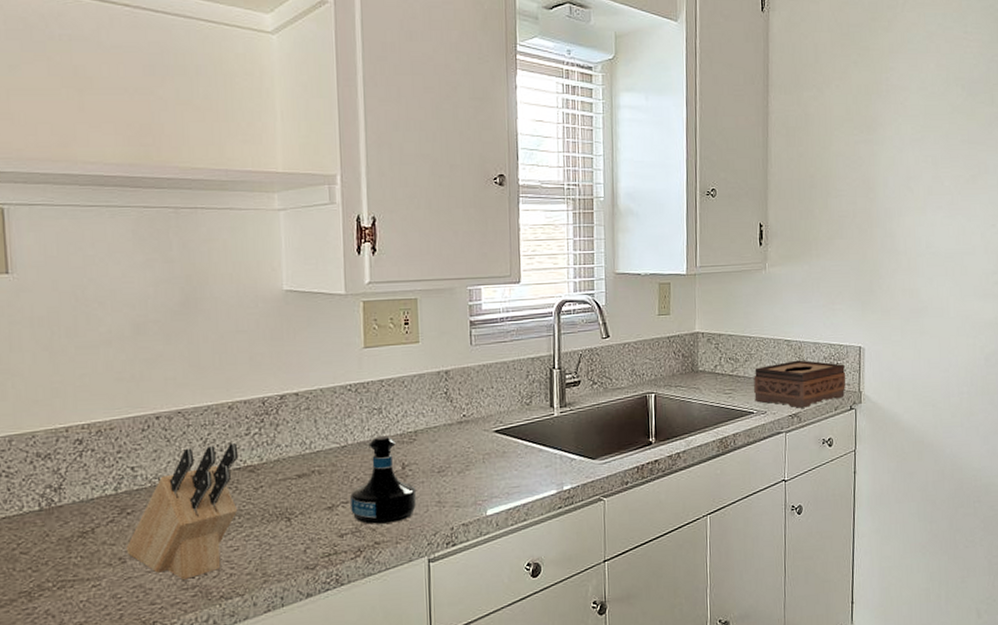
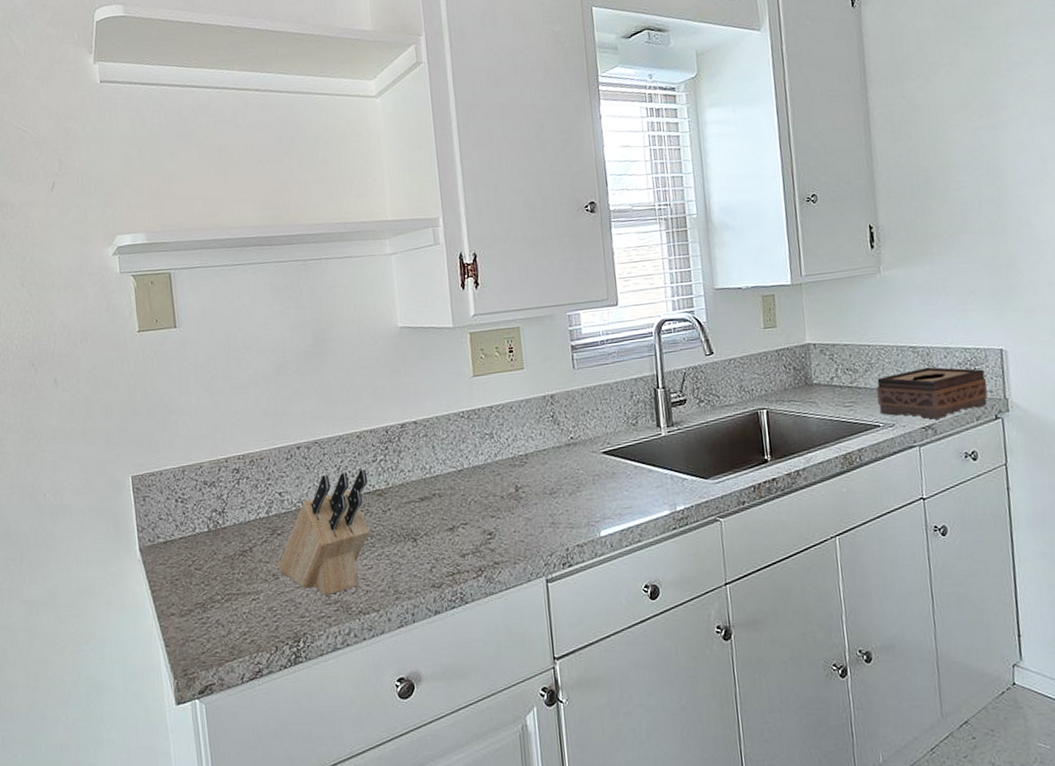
tequila bottle: present [350,436,417,525] -> none [469,459,531,545]

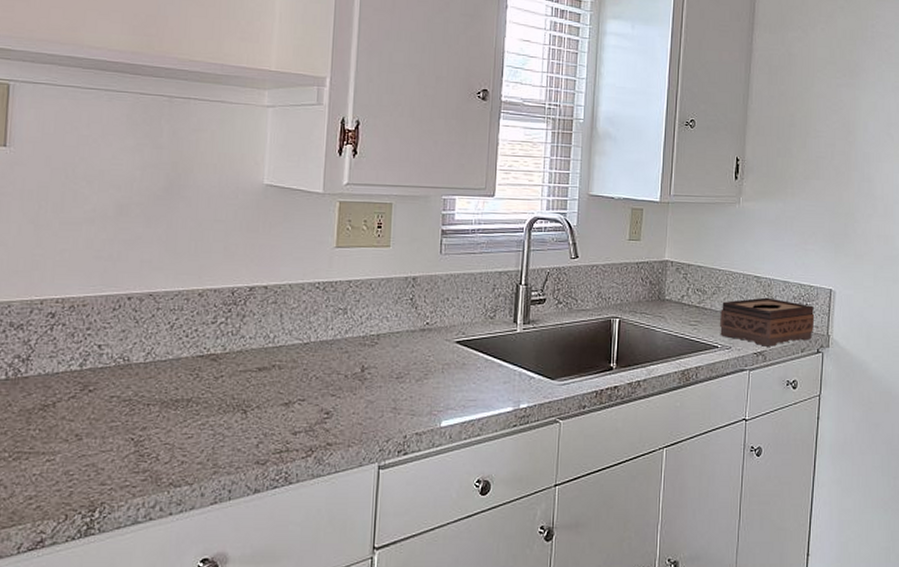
knife block: present [278,469,370,596] -> none [83,330,204,464]

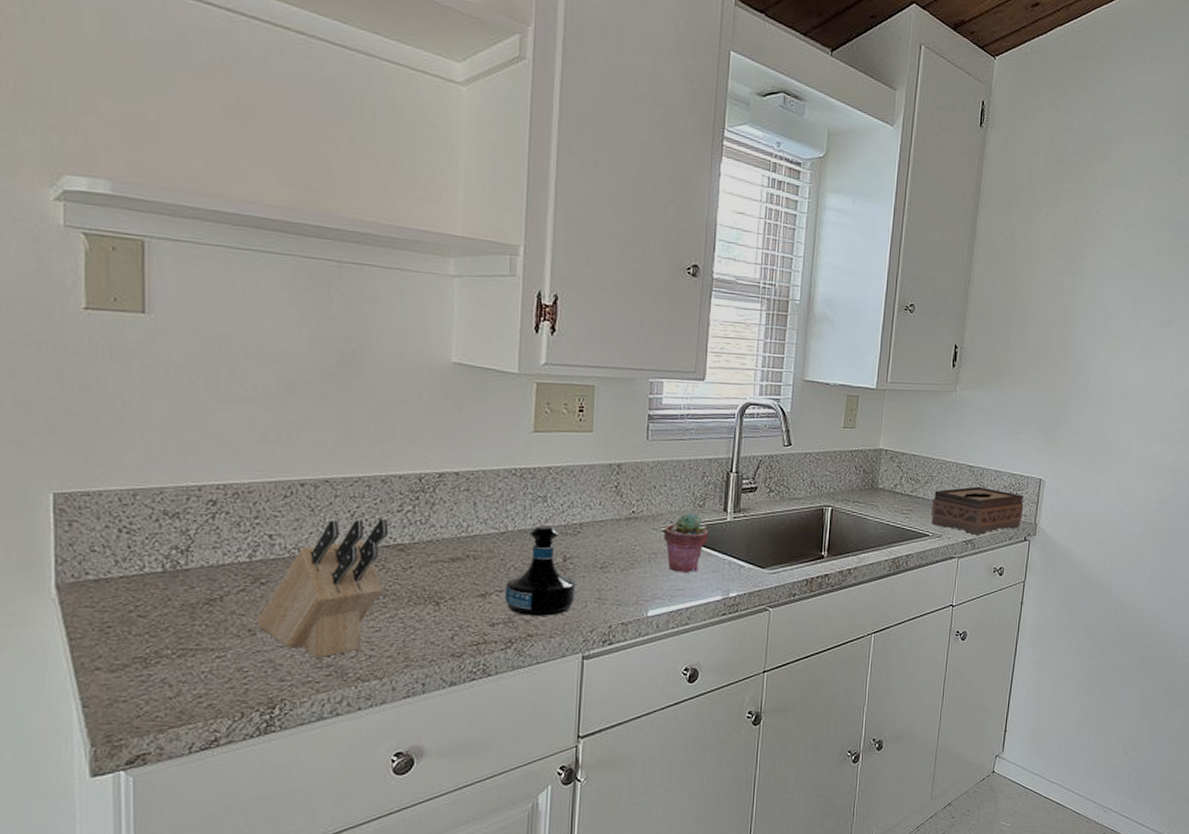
knife block: none [83,330,204,464] -> present [256,519,389,659]
tequila bottle: none [307,337,373,425] -> present [505,525,576,616]
potted succulent: none [456,323,499,383] -> present [664,512,709,572]

